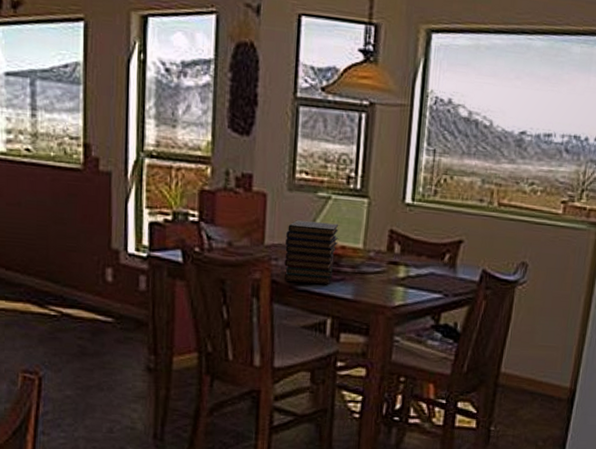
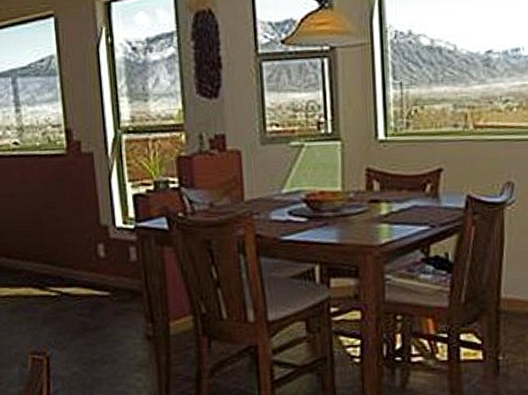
book stack: present [284,220,339,284] -> none [264,170,316,234]

